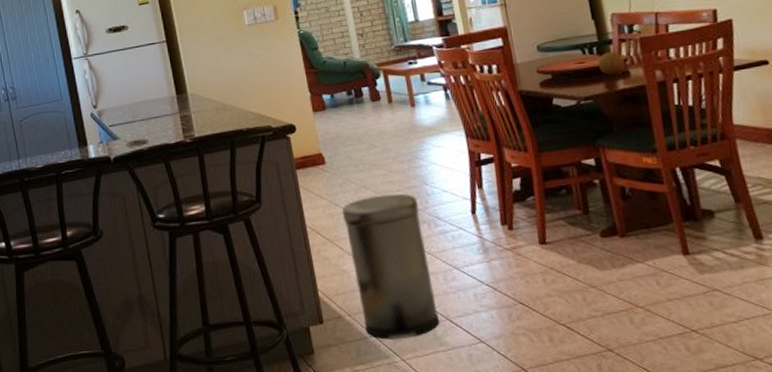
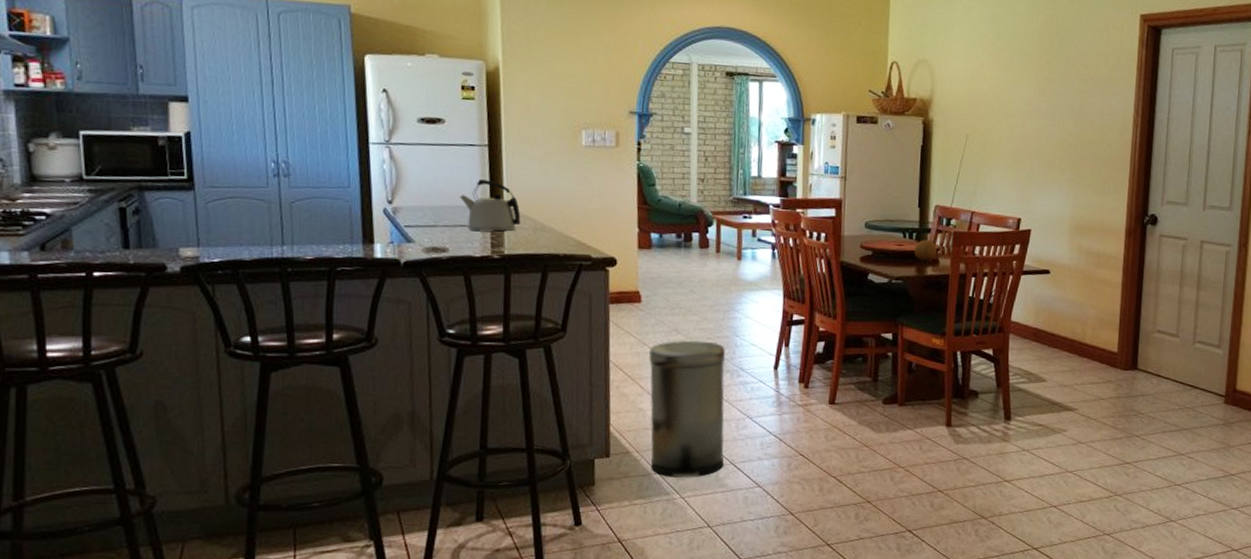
kettle: none [149,72,205,121] -> present [459,179,521,233]

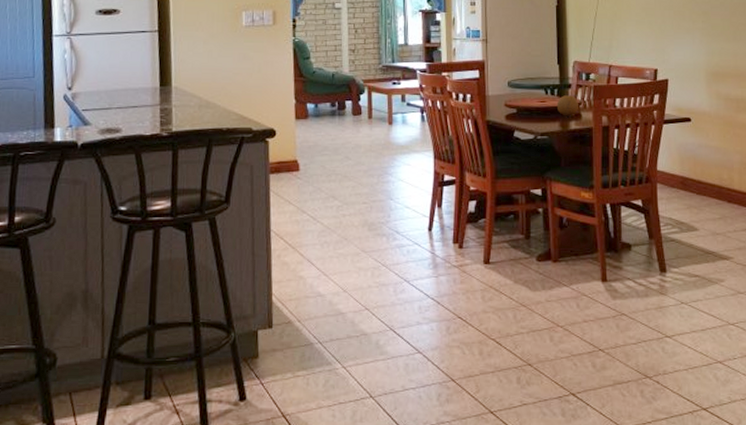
kettle: present [459,179,521,233] -> none [131,63,188,113]
pedal bin: present [648,340,726,478] -> none [307,206,383,347]

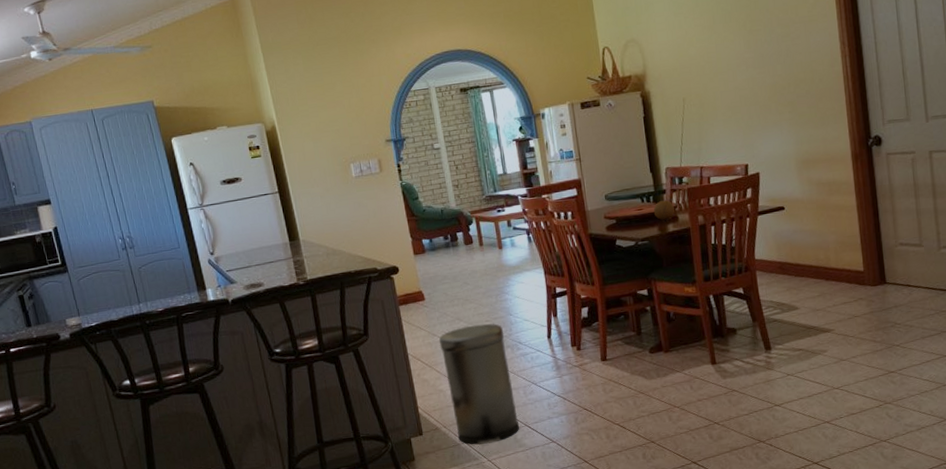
pedal bin: none [307,206,383,347] -> present [439,323,519,445]

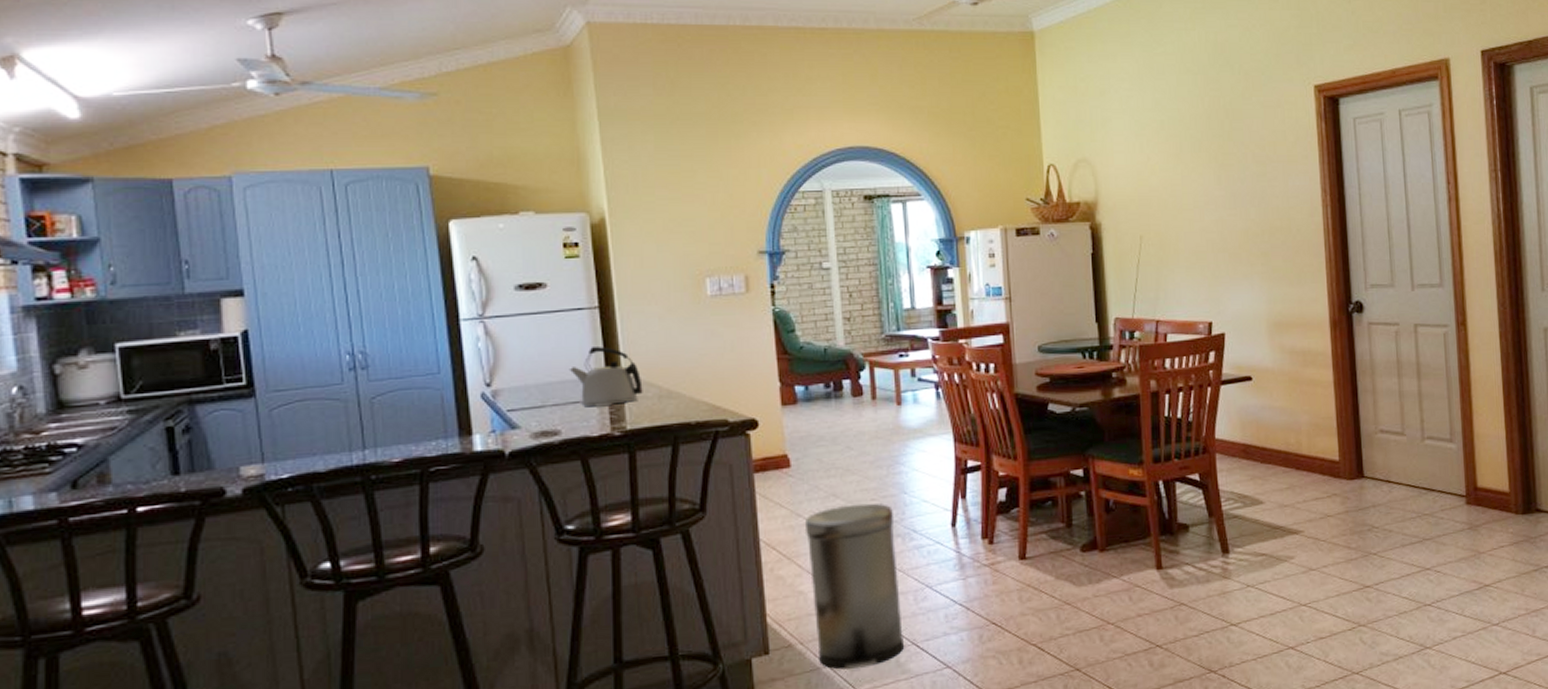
kettle: none [263,220,316,266] -> present [569,347,643,408]
fruit: present [653,200,675,221] -> none [1096,358,1123,383]

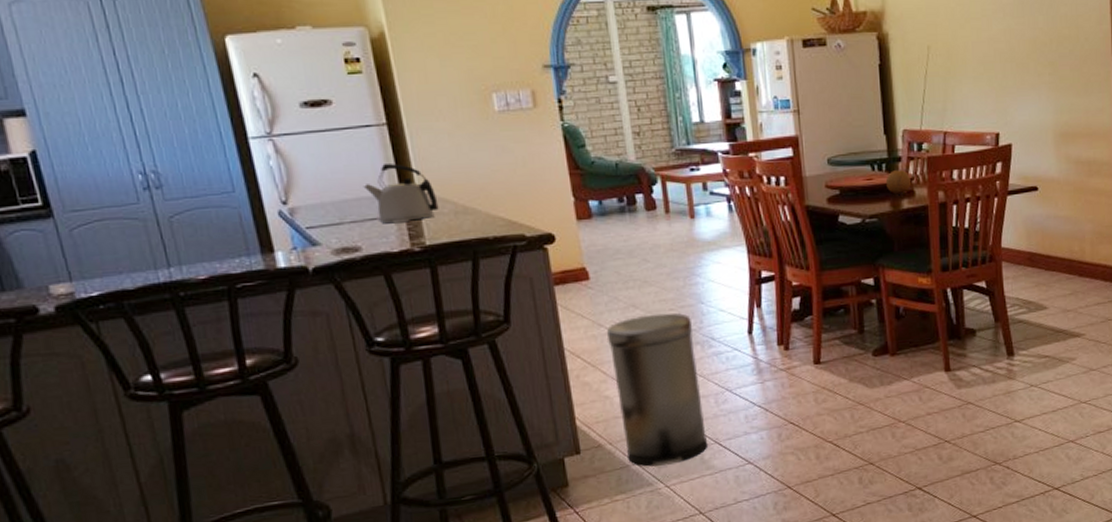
fruit: none [1096,358,1123,383] -> present [885,170,912,195]

